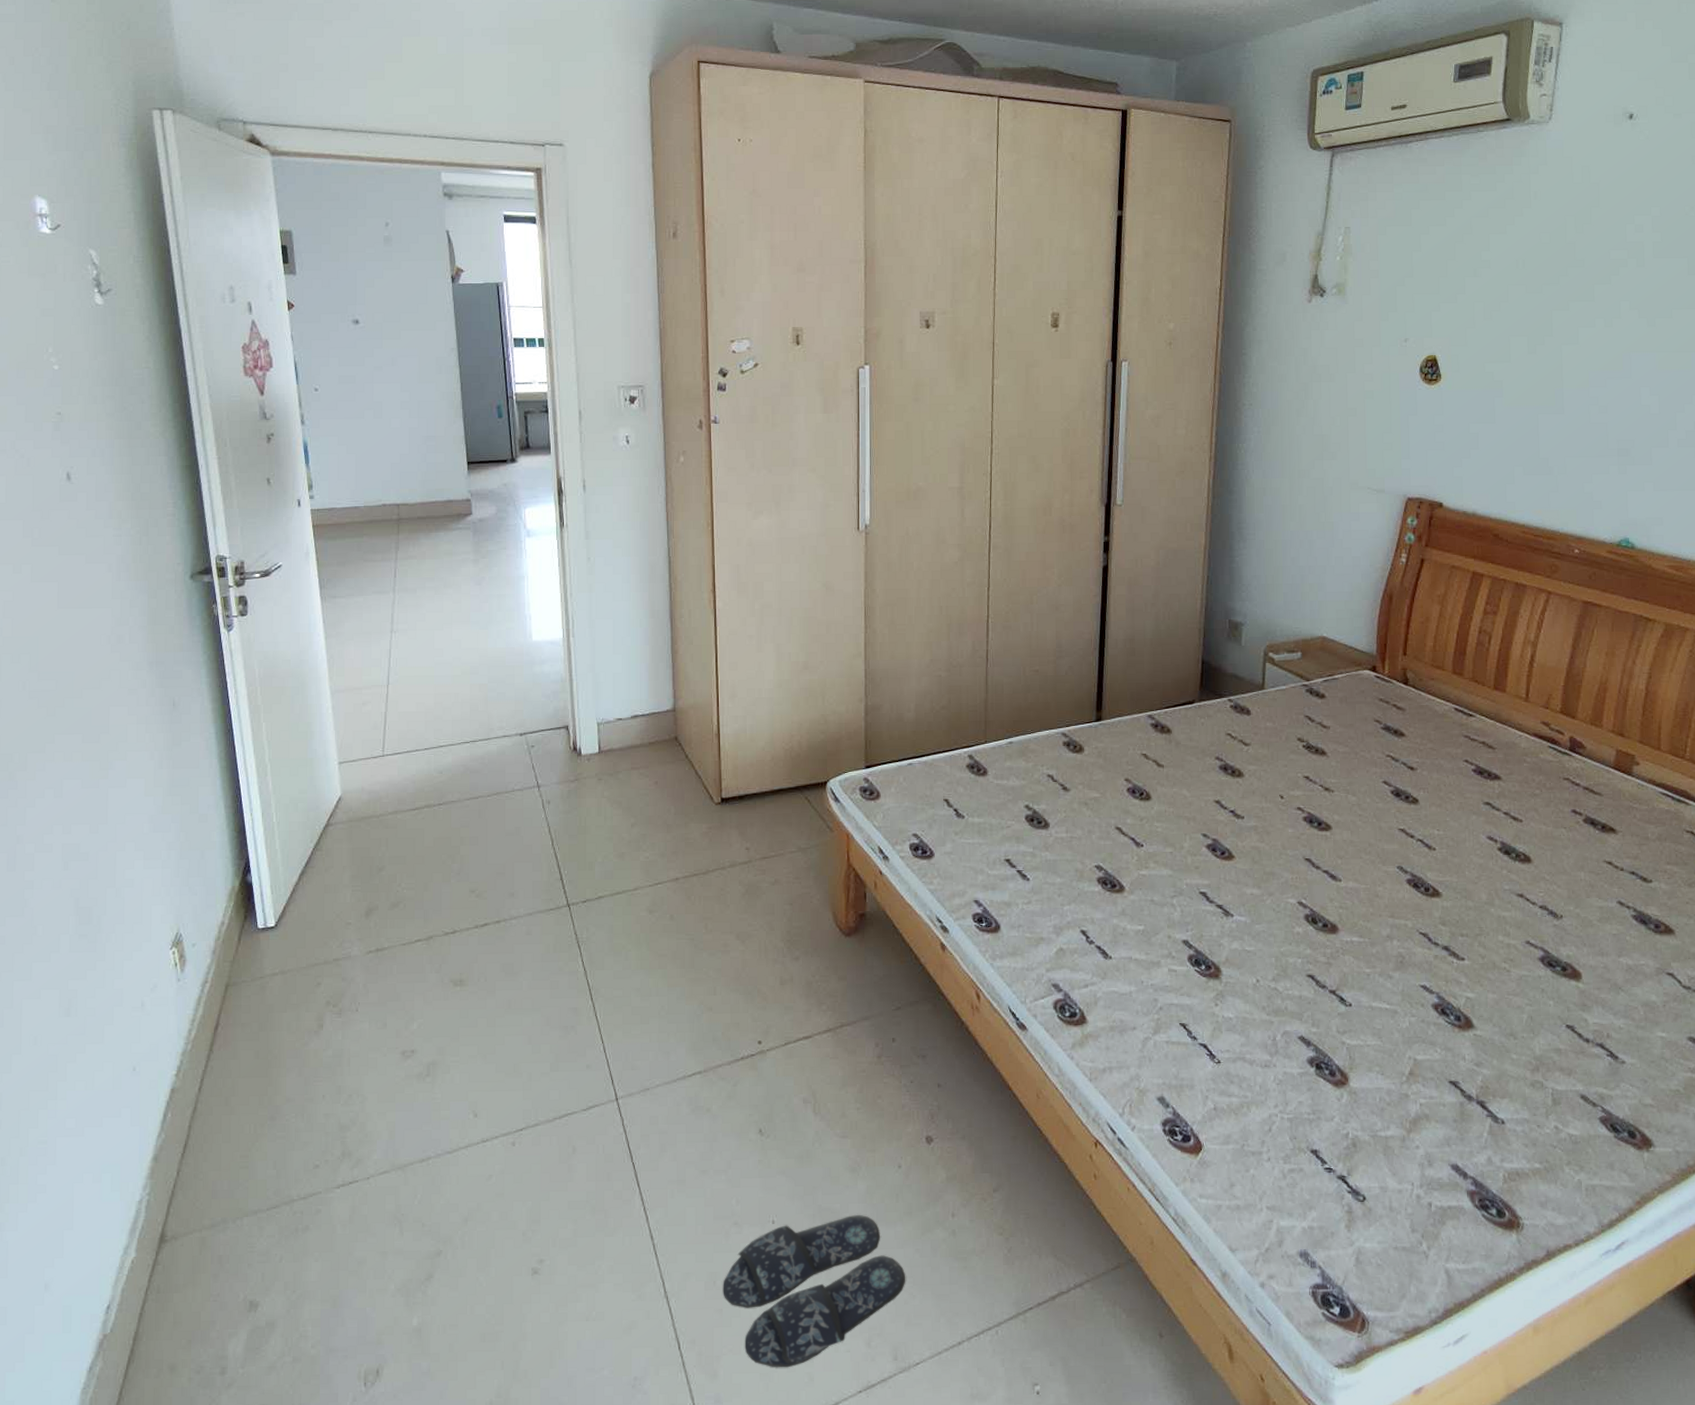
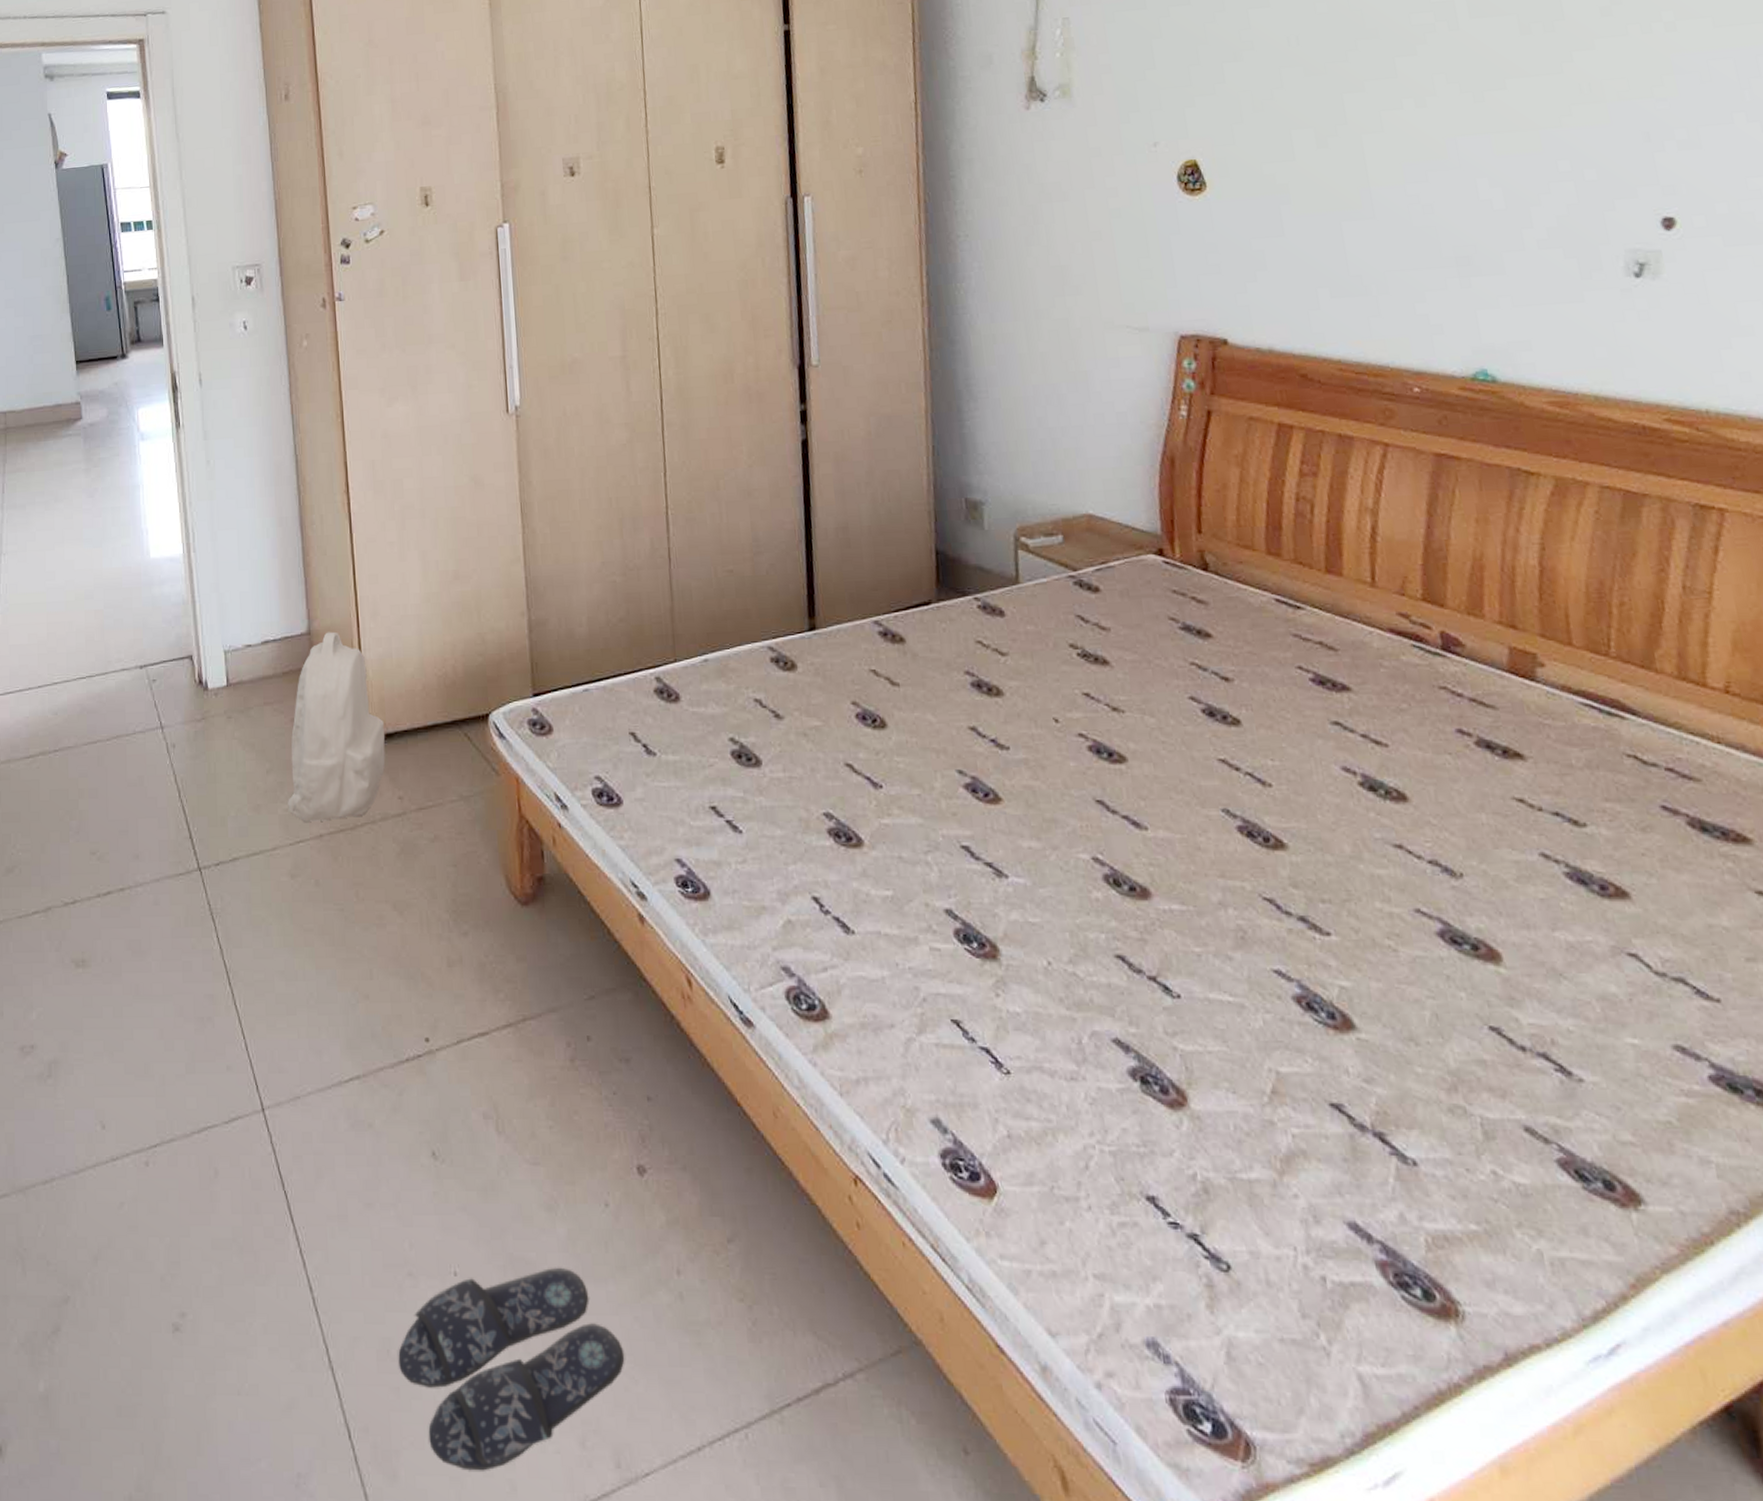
backpack: none [649,709,737,867] -> present [288,631,386,822]

